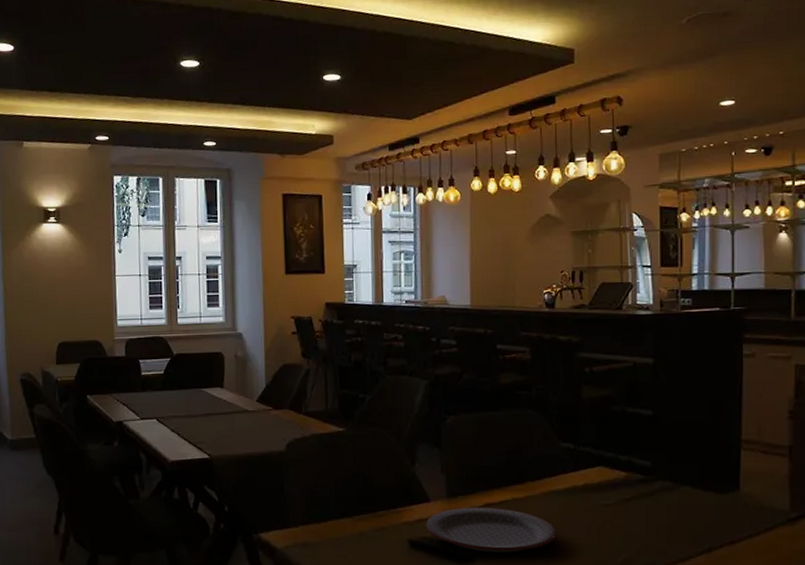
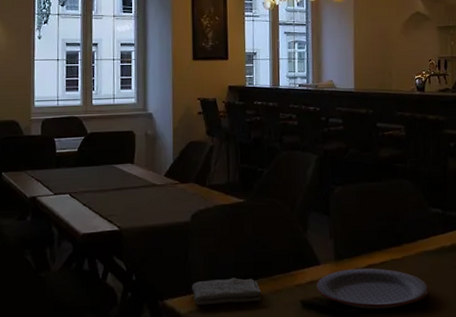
washcloth: none [288,512,365,540] -> present [192,278,262,305]

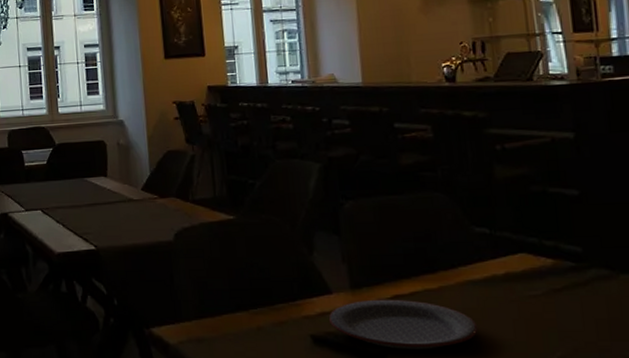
washcloth: present [192,278,262,305] -> none [180,306,263,336]

